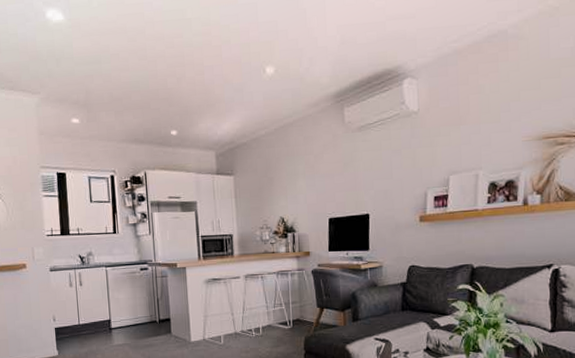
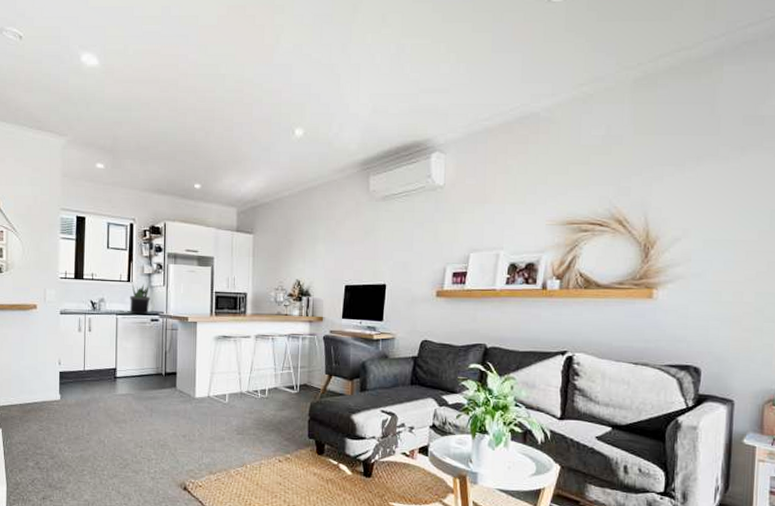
planter: none [117,234,138,264] -> present [130,283,150,314]

